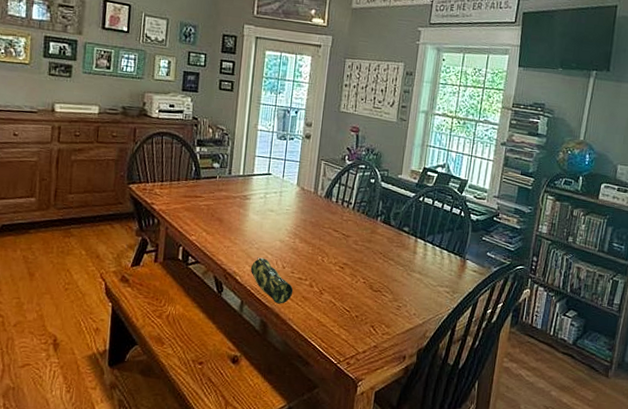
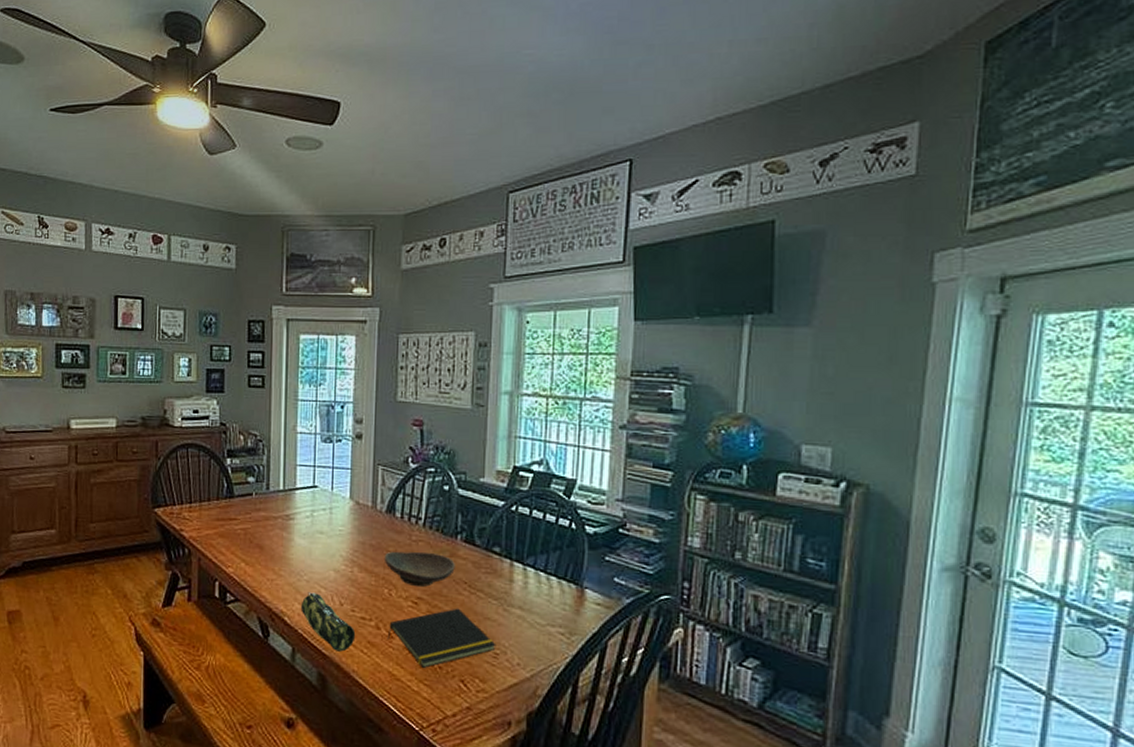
notepad: none [318,272,400,317] -> present [387,608,496,668]
decorative bowl: none [320,227,375,255] -> present [384,551,455,587]

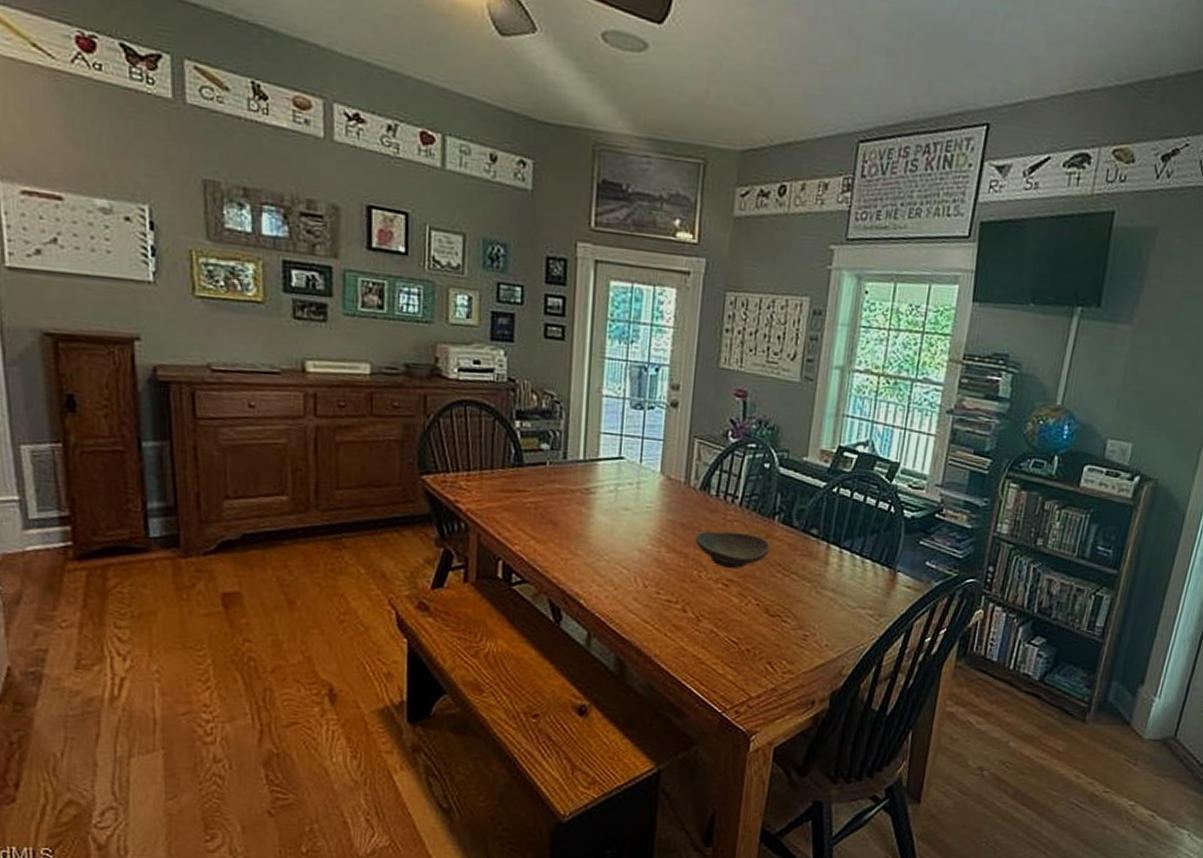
pencil case: present [300,592,356,652] -> none [599,573,660,636]
notepad: present [387,608,496,668] -> none [693,590,807,651]

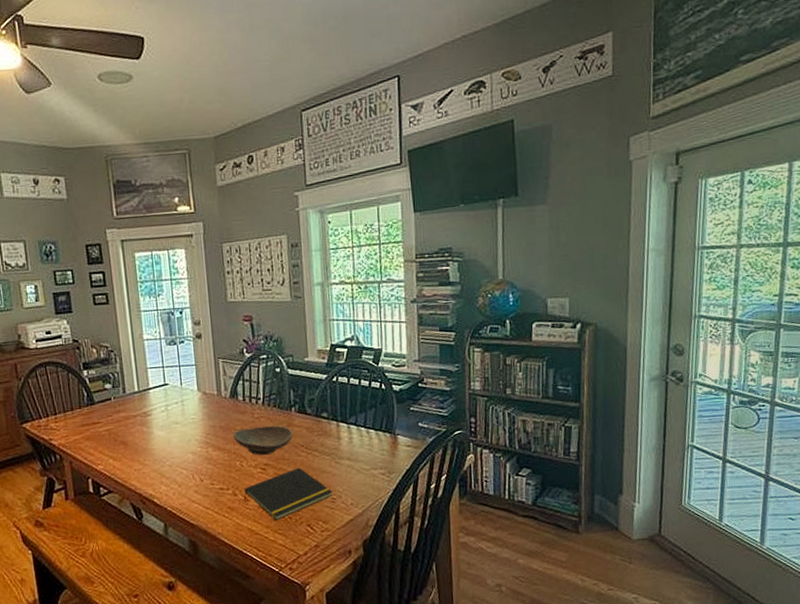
notepad: none [693,590,807,651] -> present [243,467,333,520]

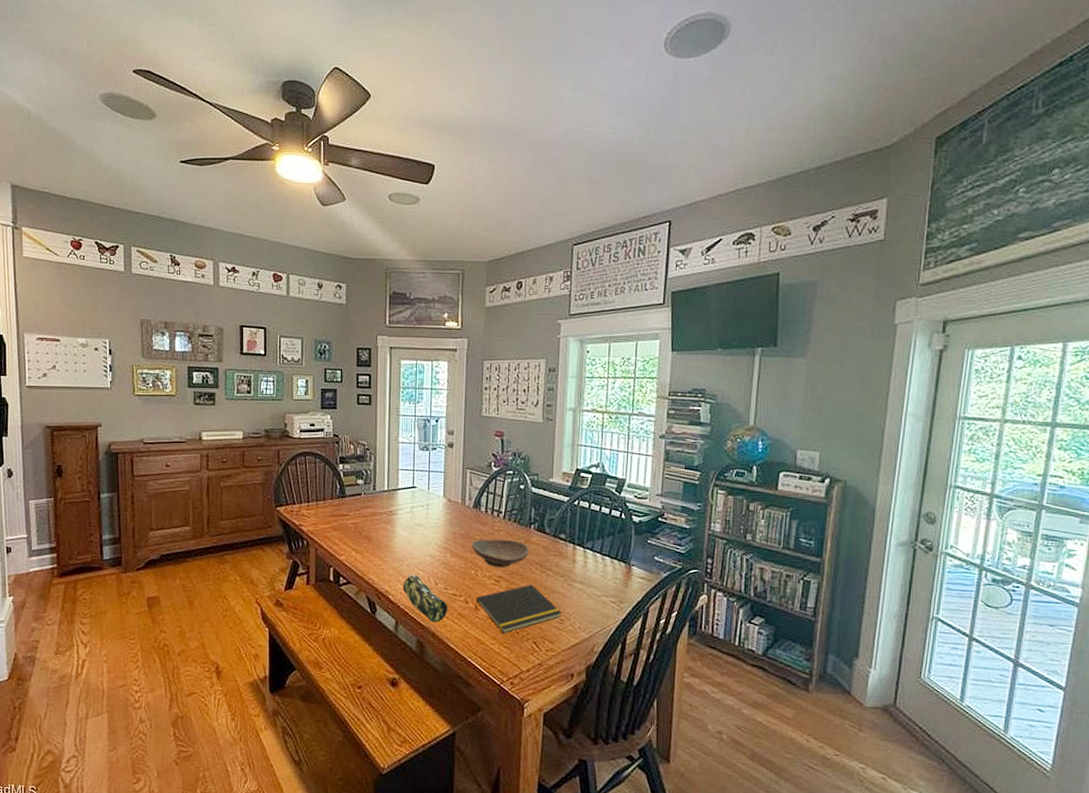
pencil case: none [166,474,217,520] -> present [402,574,448,623]

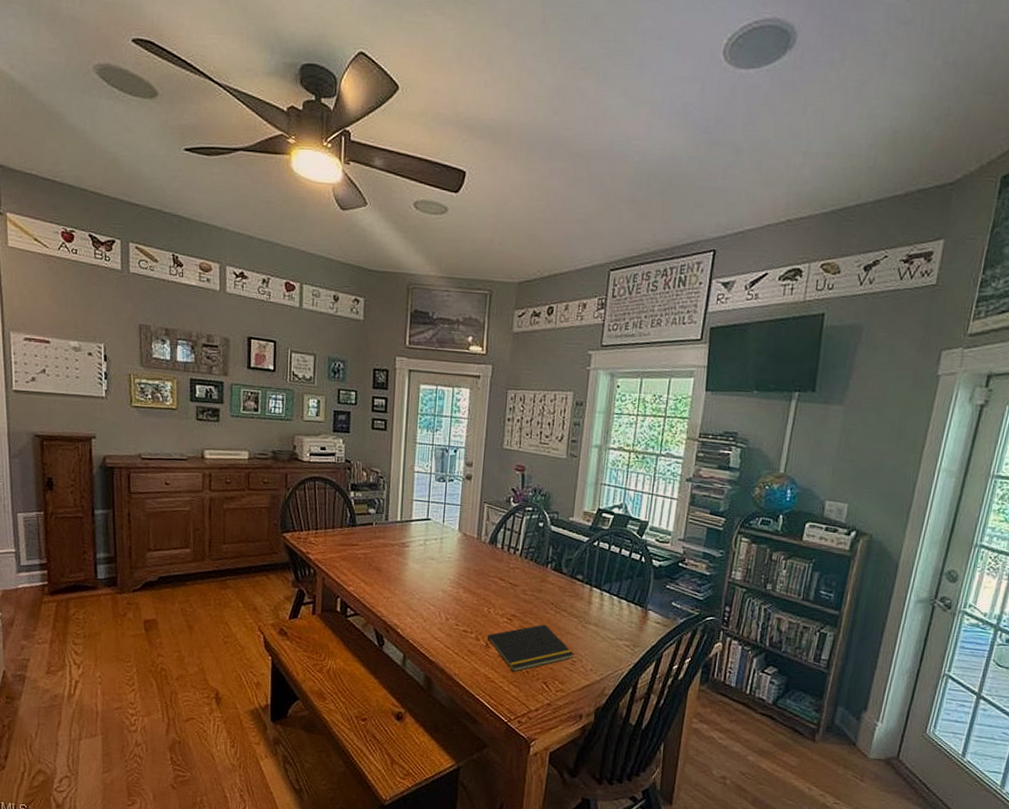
pencil case: present [402,574,448,623] -> none [412,609,458,658]
decorative bowl: present [471,539,529,567] -> none [485,576,545,606]

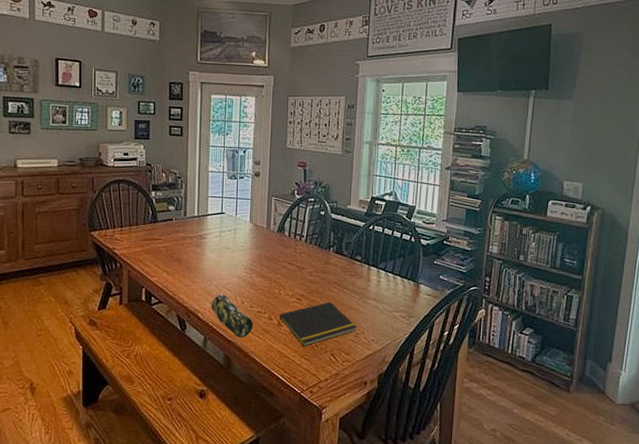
pencil case: none [412,609,458,658] -> present [211,294,254,338]

